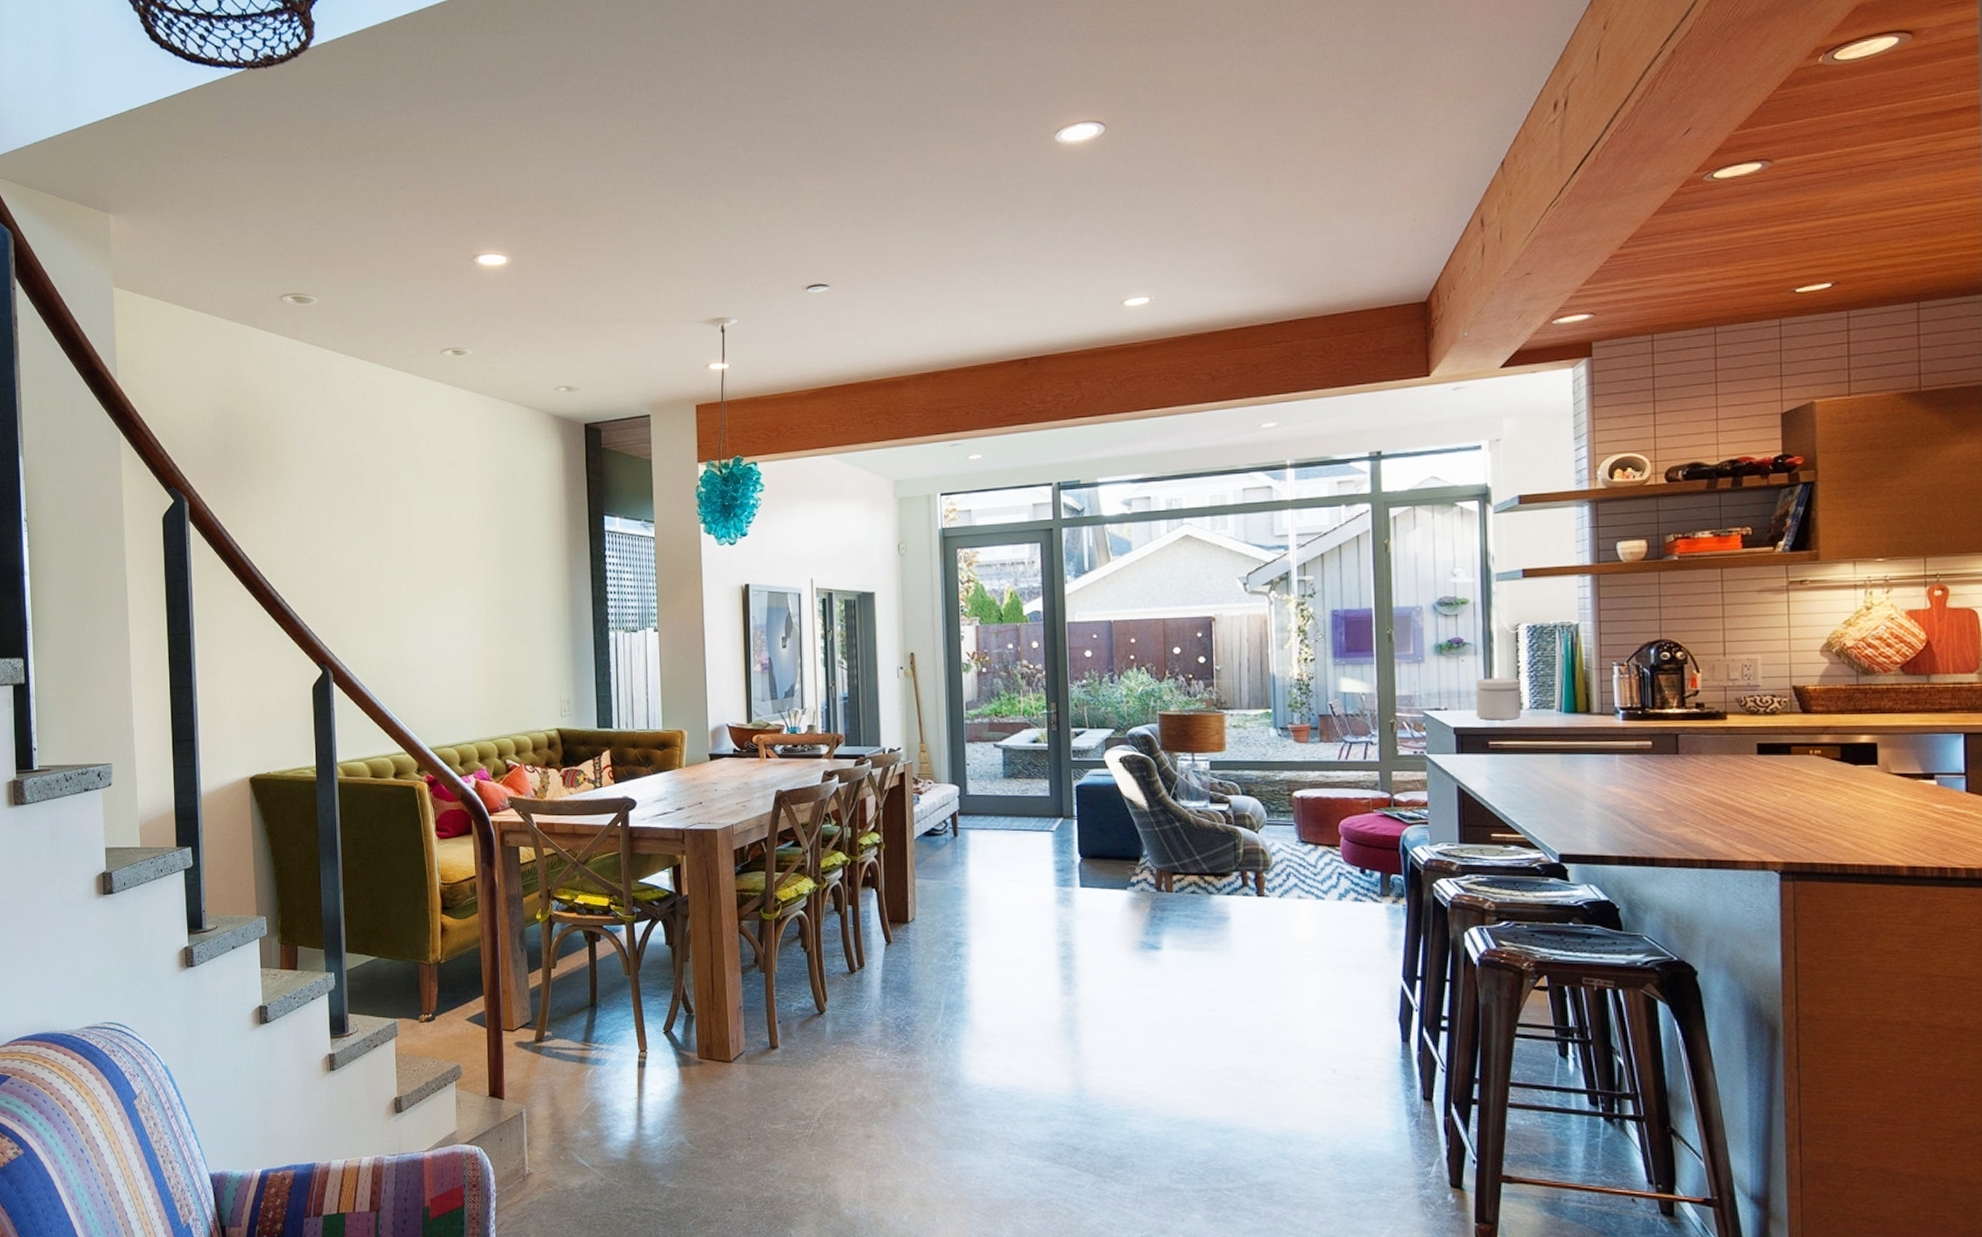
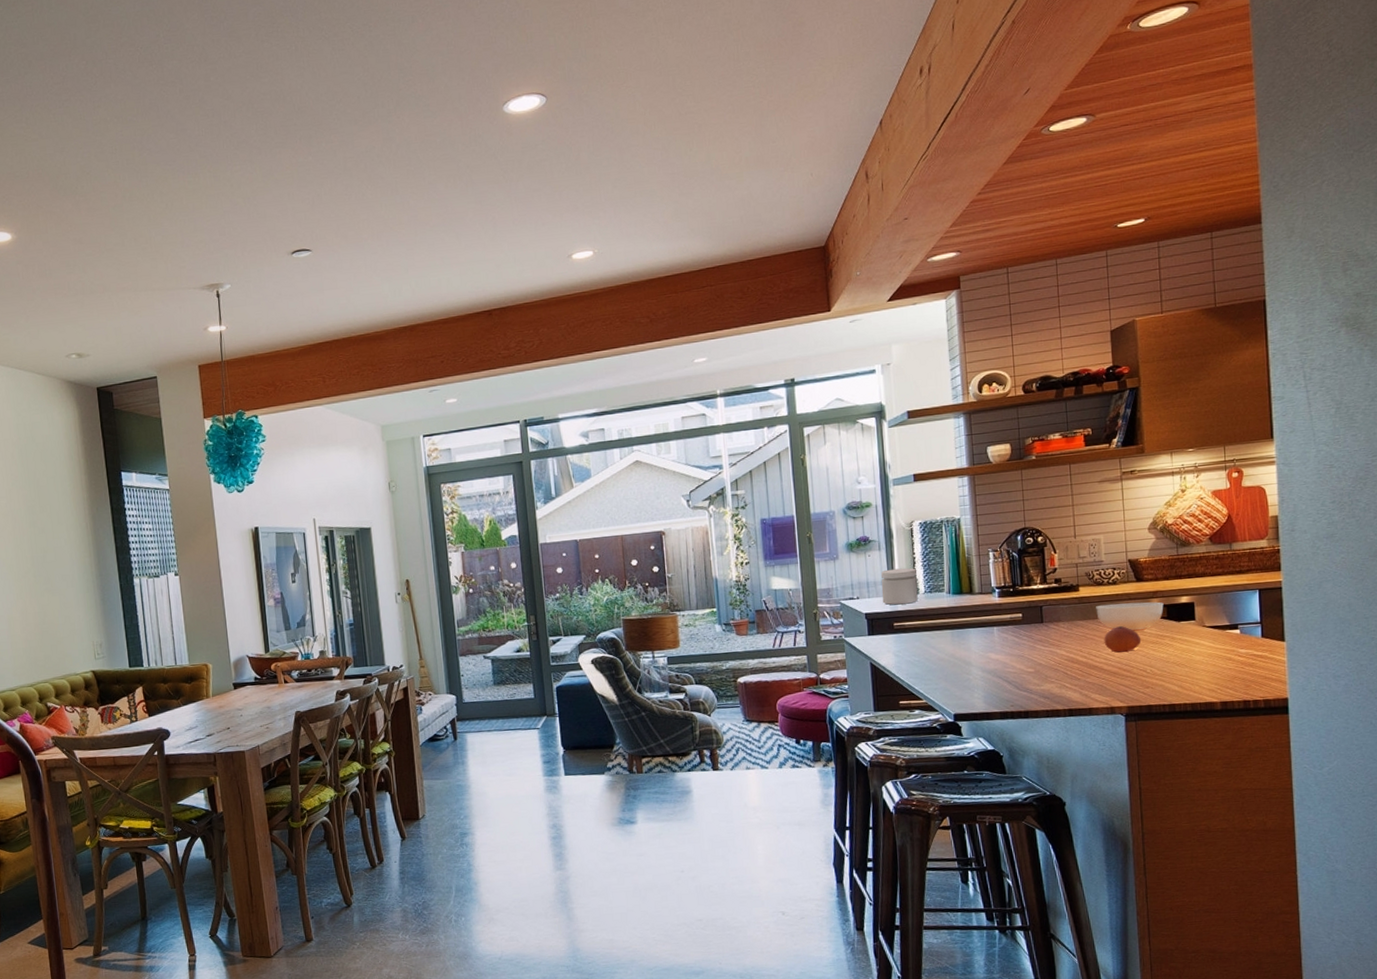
bowl: none [1748,737,1837,772] -> present [1096,602,1164,631]
fruit: none [1756,765,1806,797] -> present [1104,626,1142,653]

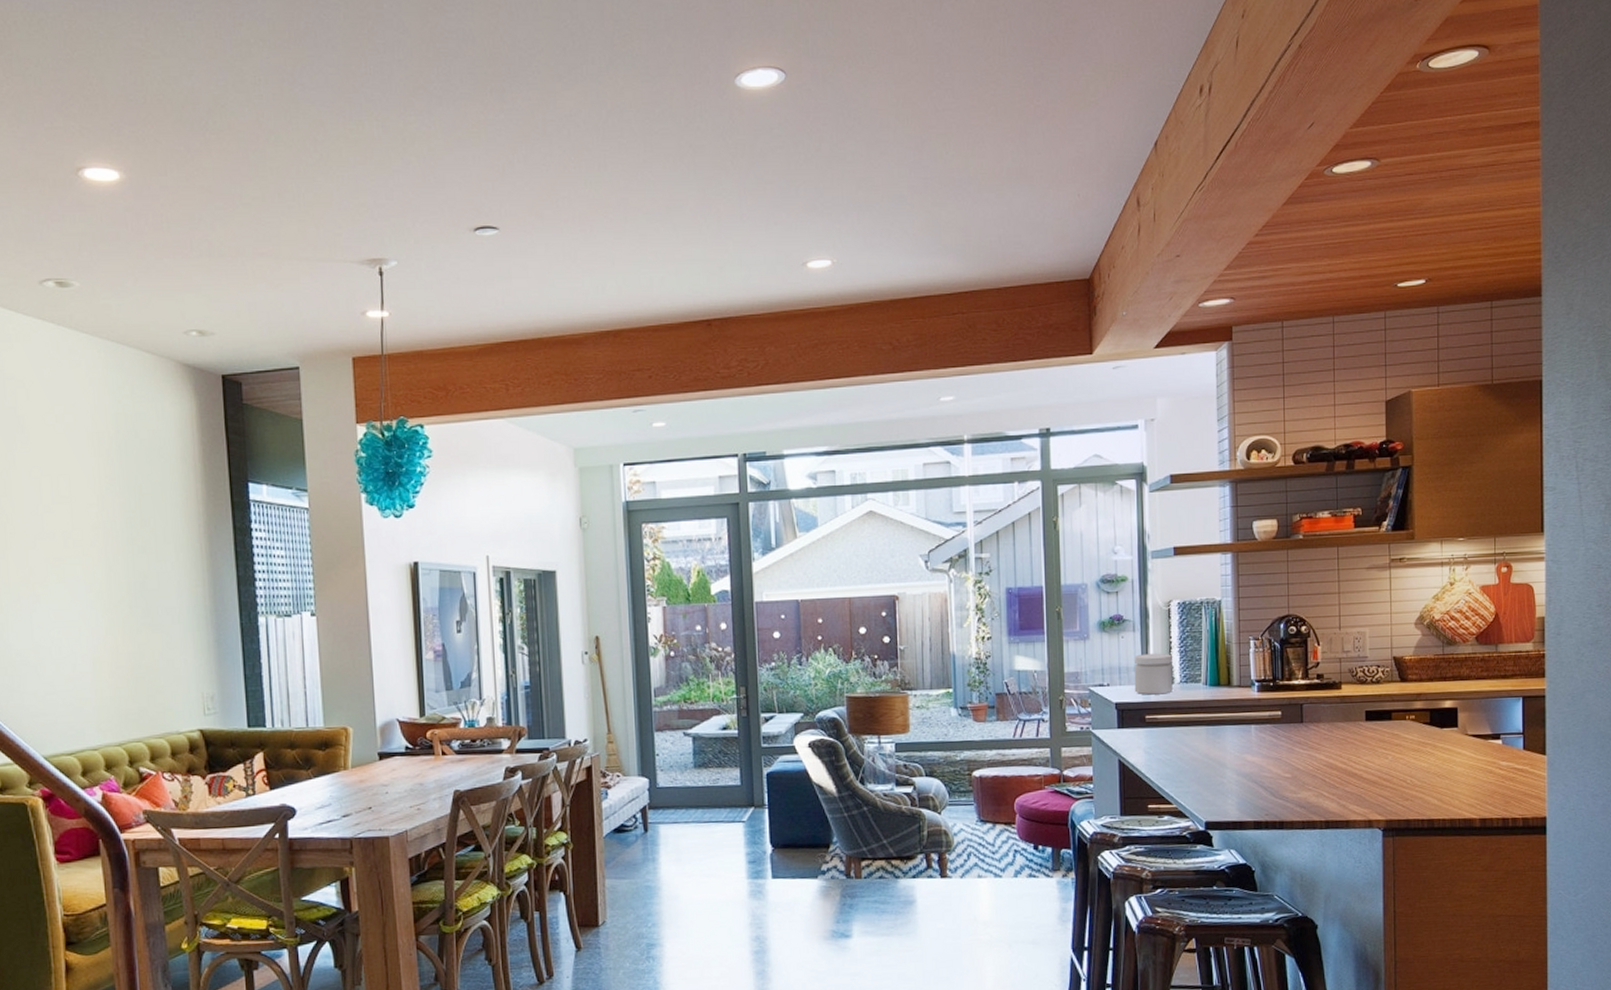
bowl: present [1096,602,1164,631] -> none [1358,704,1427,736]
fruit: present [1104,626,1142,653] -> none [1365,730,1403,760]

